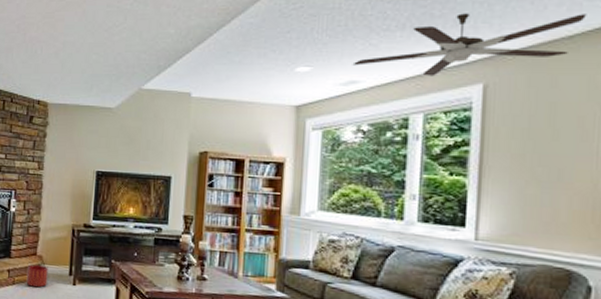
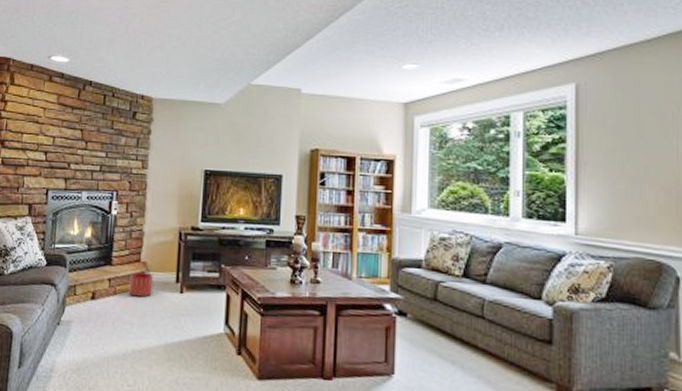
ceiling fan: present [352,13,587,76] -> none [456,16,661,76]

